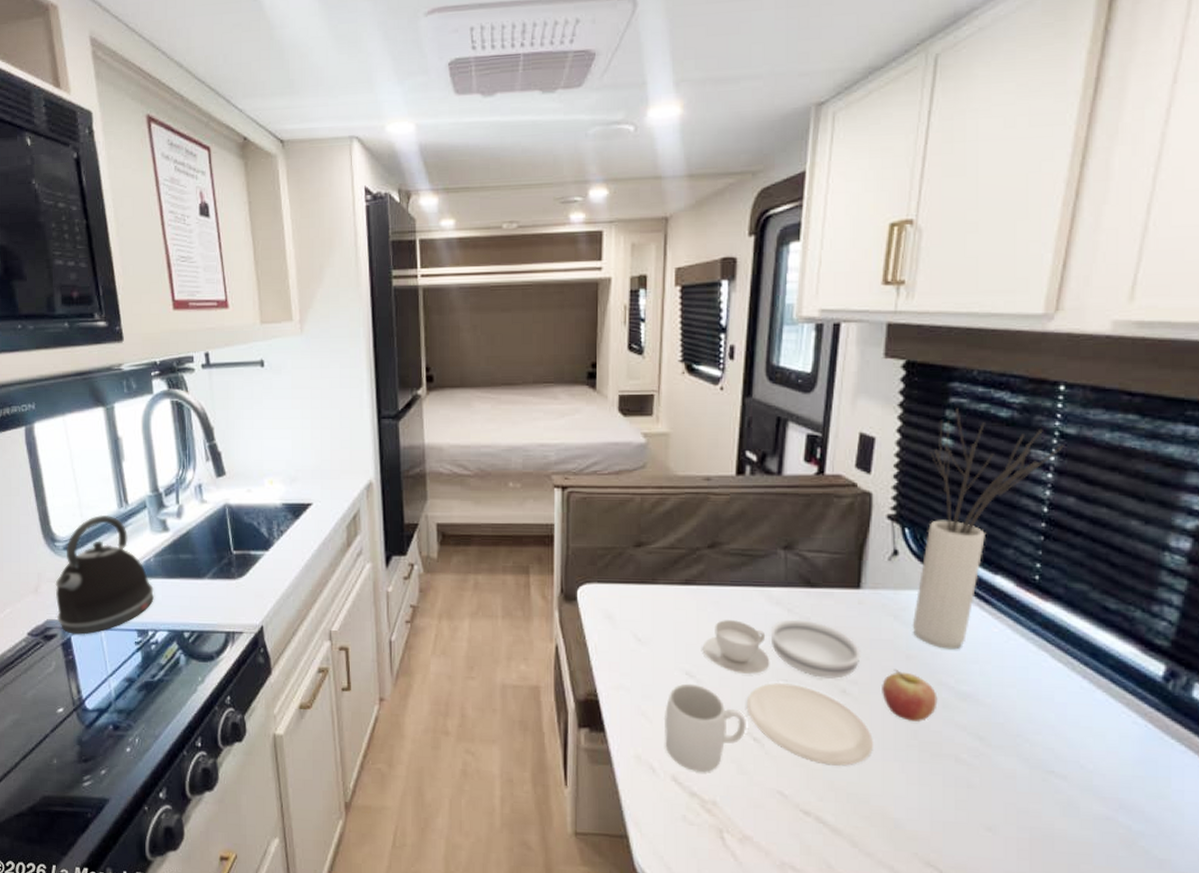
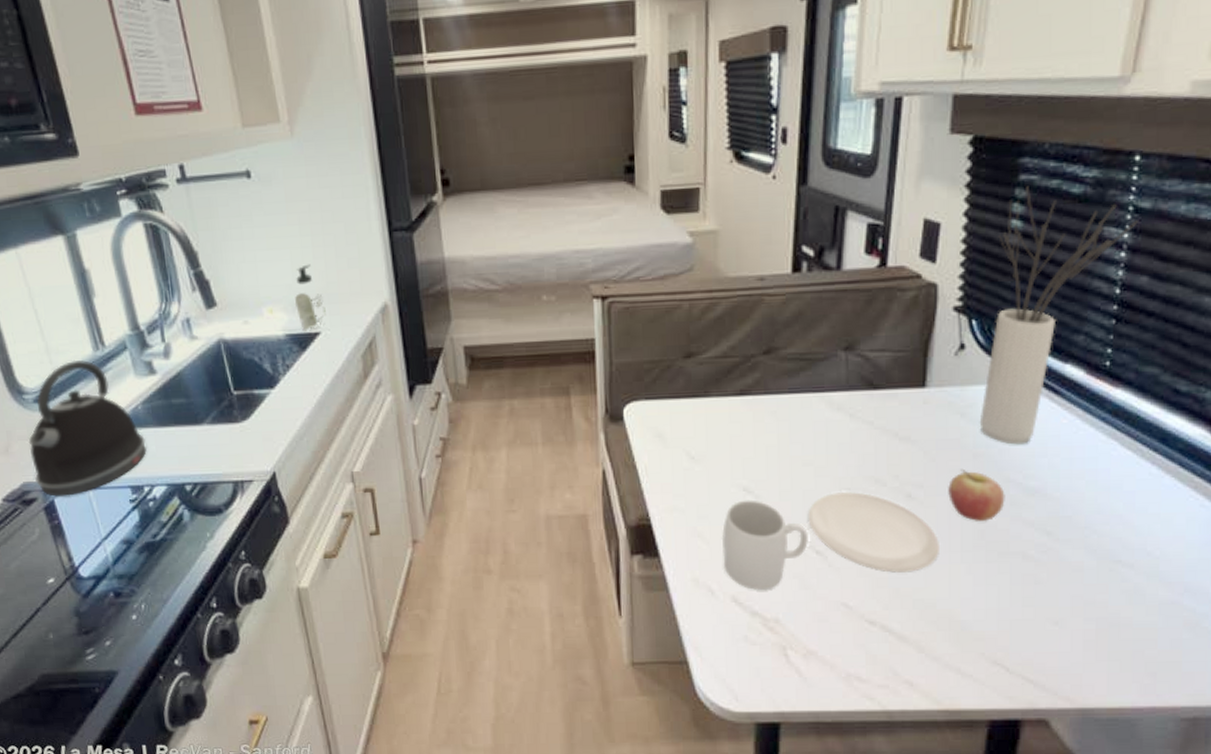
soap dispenser: none [293,443,318,503] -> present [295,264,326,333]
teacup: present [703,620,770,674] -> none [761,430,832,485]
bowl: present [770,619,862,679] -> none [831,424,928,484]

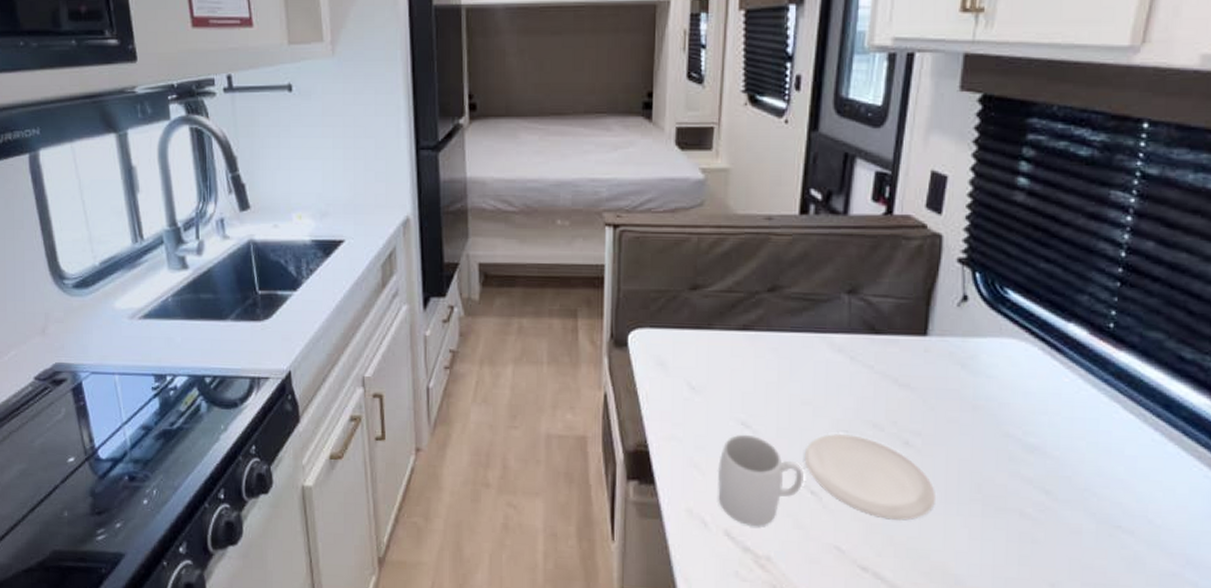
kettle: present [28,360,147,497] -> none [64,250,172,379]
soap dispenser: present [295,264,326,333] -> none [323,175,351,240]
fruit: present [948,468,1005,522] -> none [946,419,1004,476]
vase: present [979,186,1138,445] -> none [979,146,1145,400]

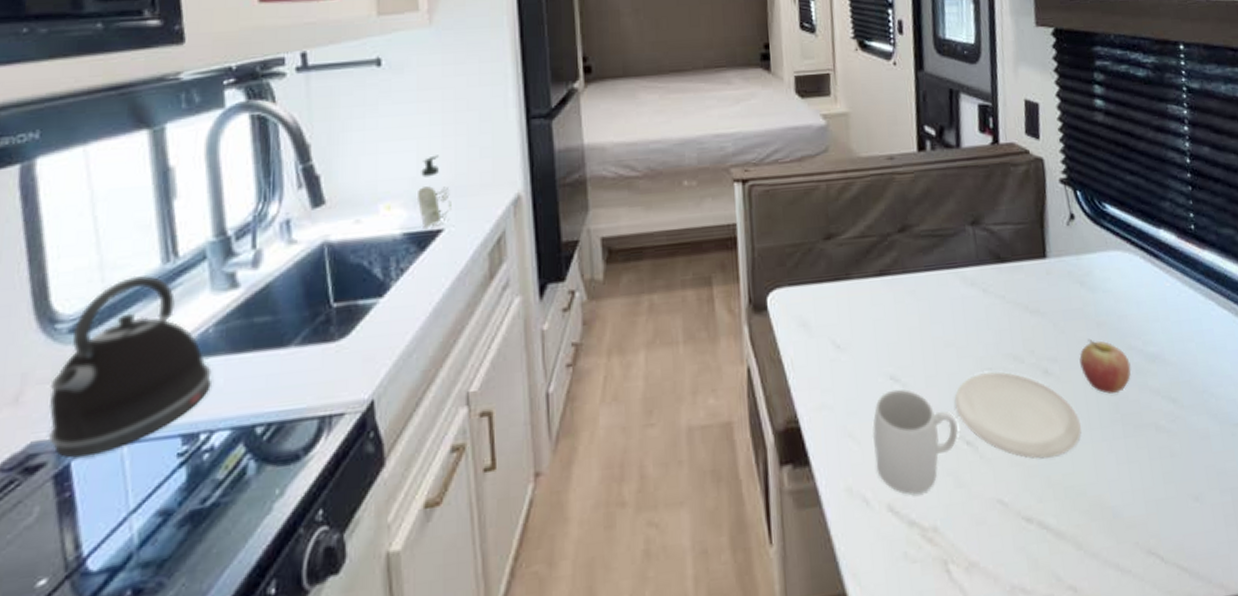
kettle: none [64,250,172,379] -> present [49,275,212,458]
soap dispenser: none [323,175,351,240] -> present [418,155,451,231]
fruit: none [946,419,1004,476] -> present [1079,338,1131,394]

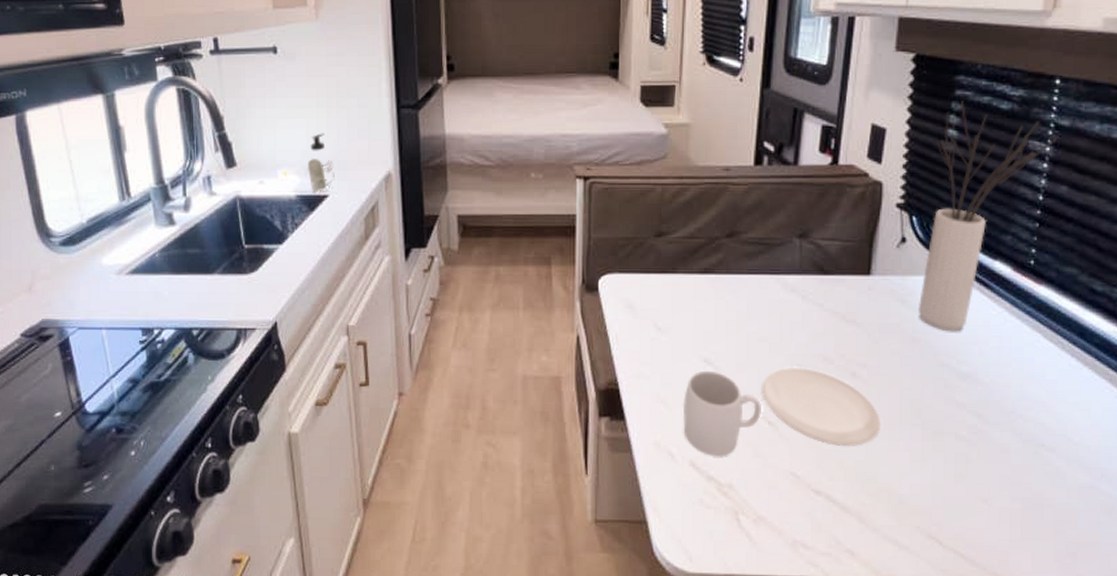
kettle: present [49,275,212,458] -> none [51,208,159,335]
fruit: present [1079,338,1131,394] -> none [889,351,940,403]
vase: none [1087,70,1192,311] -> present [918,100,1058,332]

